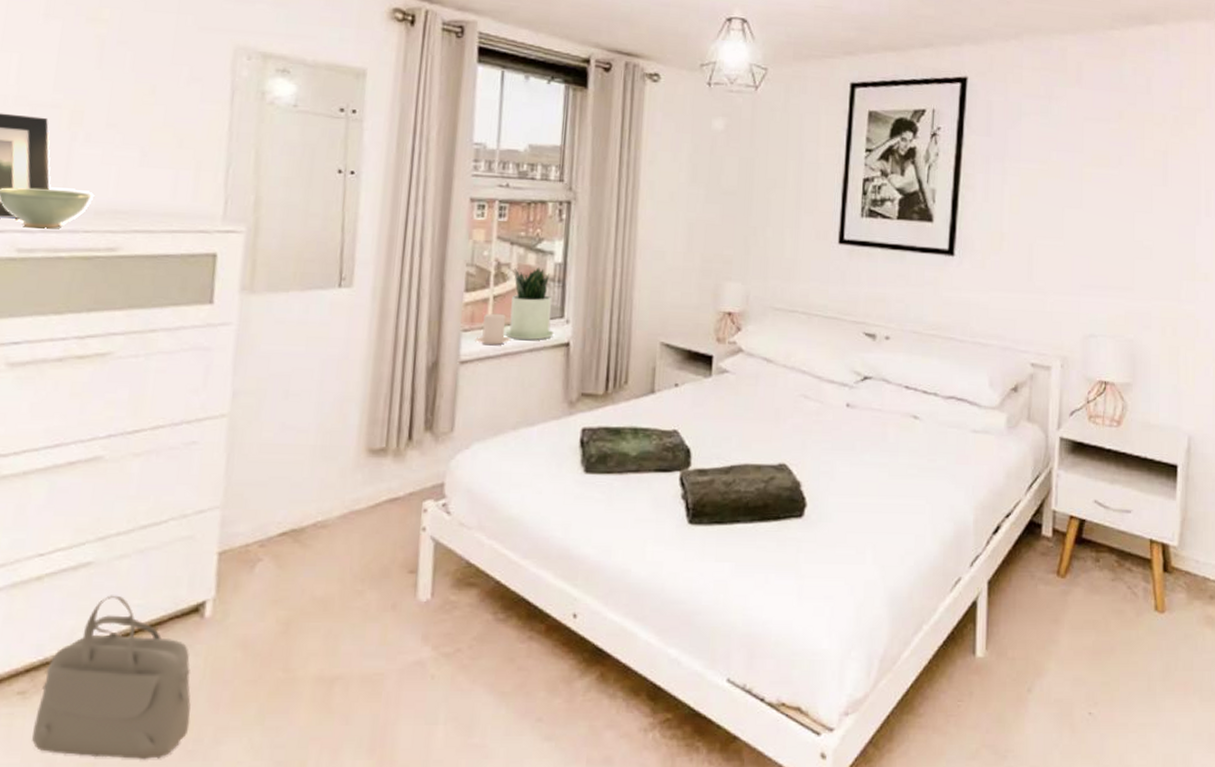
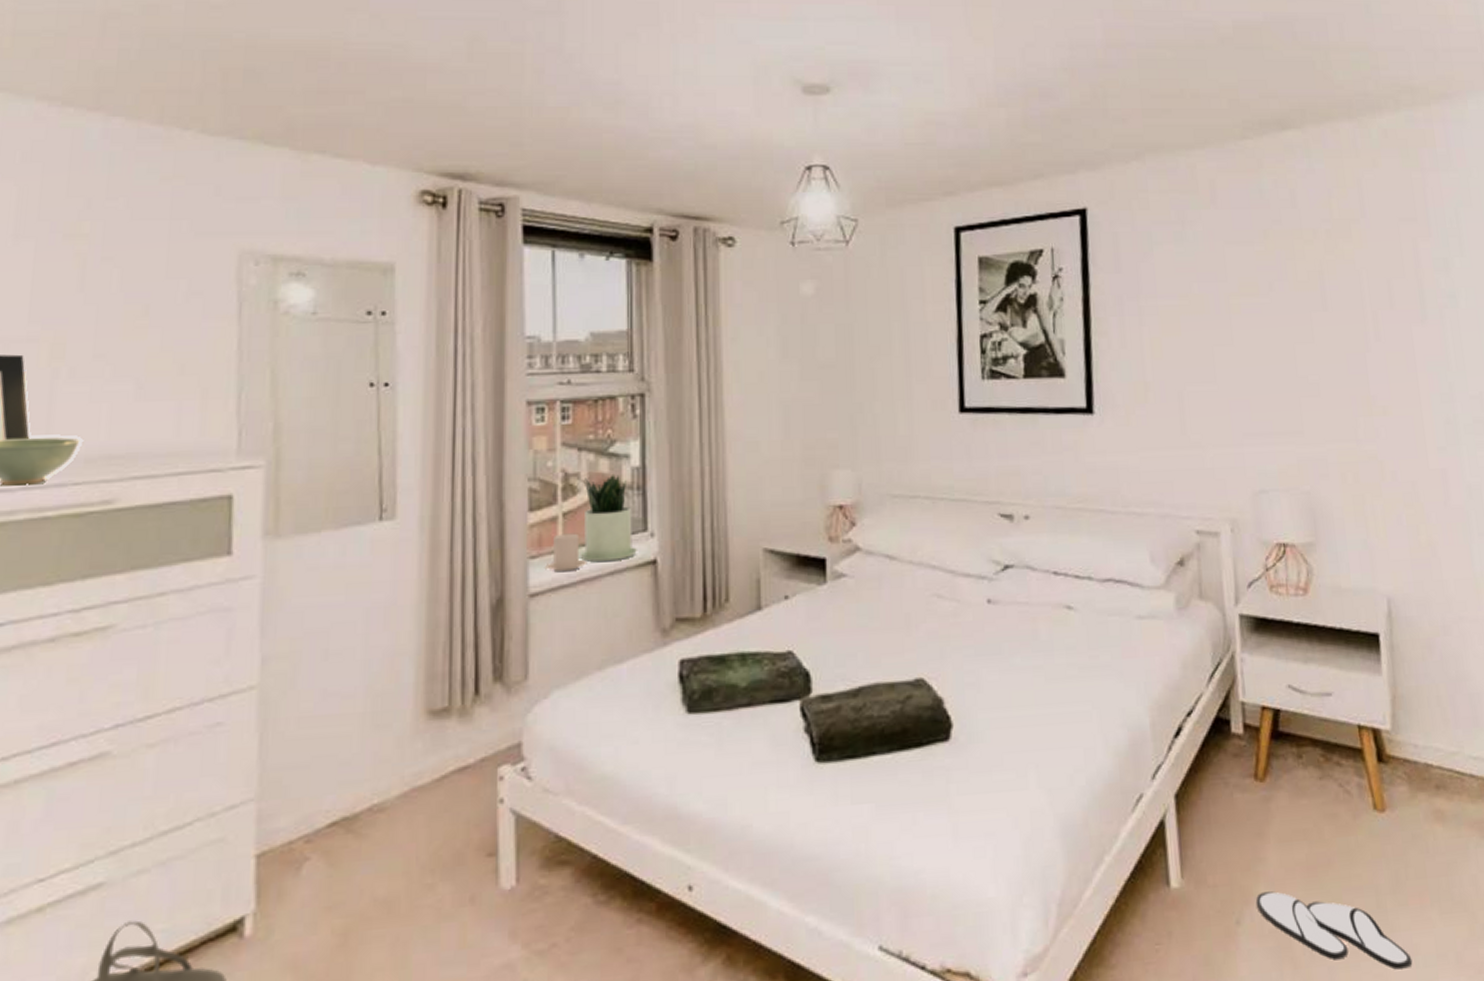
slippers: none [1047,668,1172,742] -> present [1256,891,1413,970]

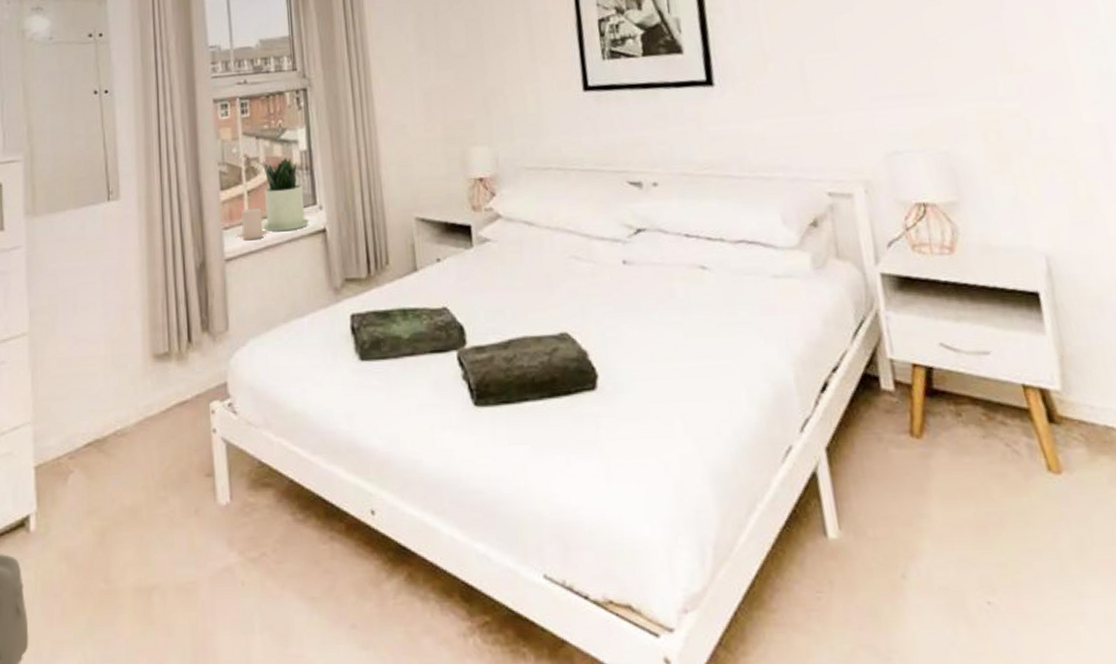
slippers: present [1256,891,1413,970] -> none [922,548,1108,637]

